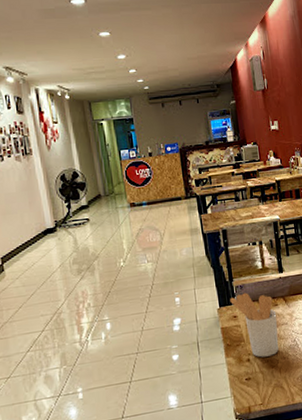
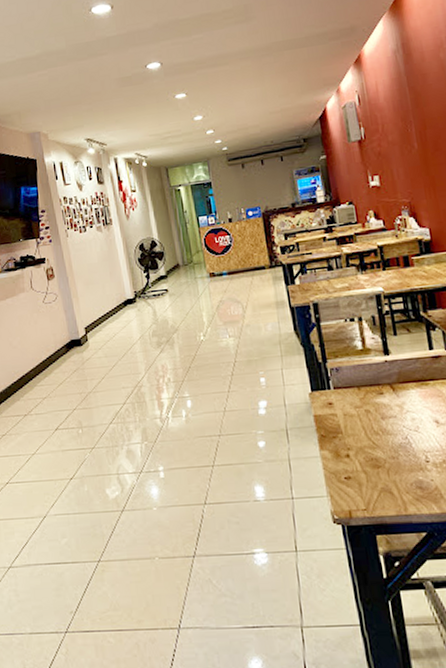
utensil holder: present [230,292,279,358] -> none [324,376,386,454]

